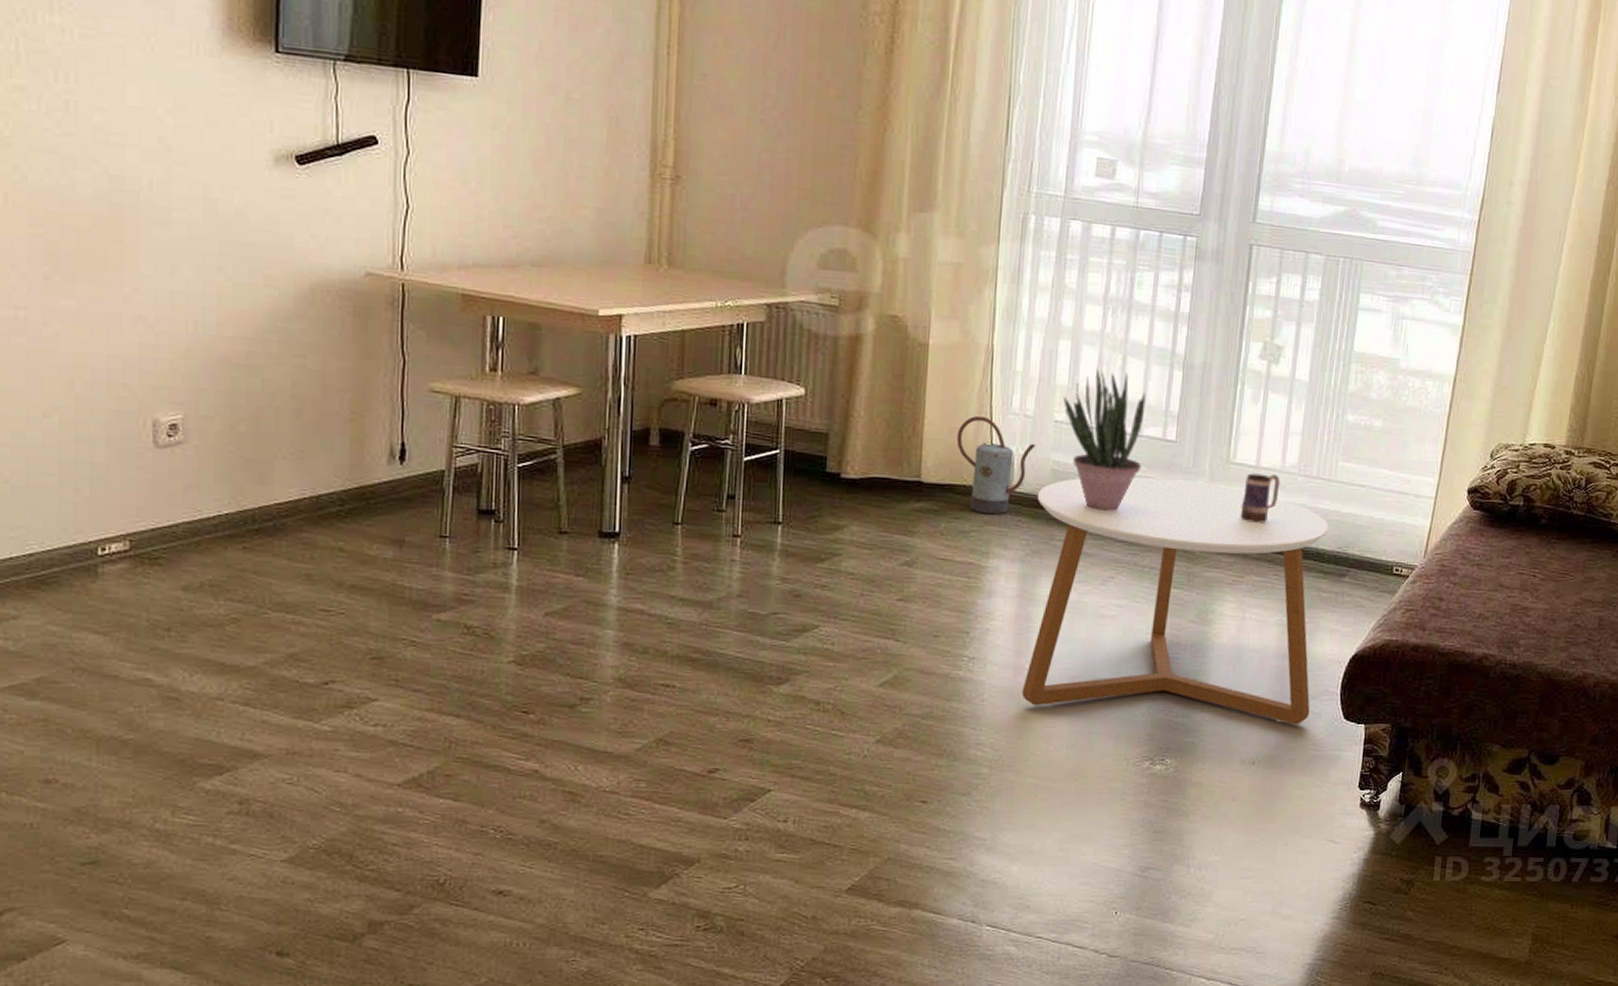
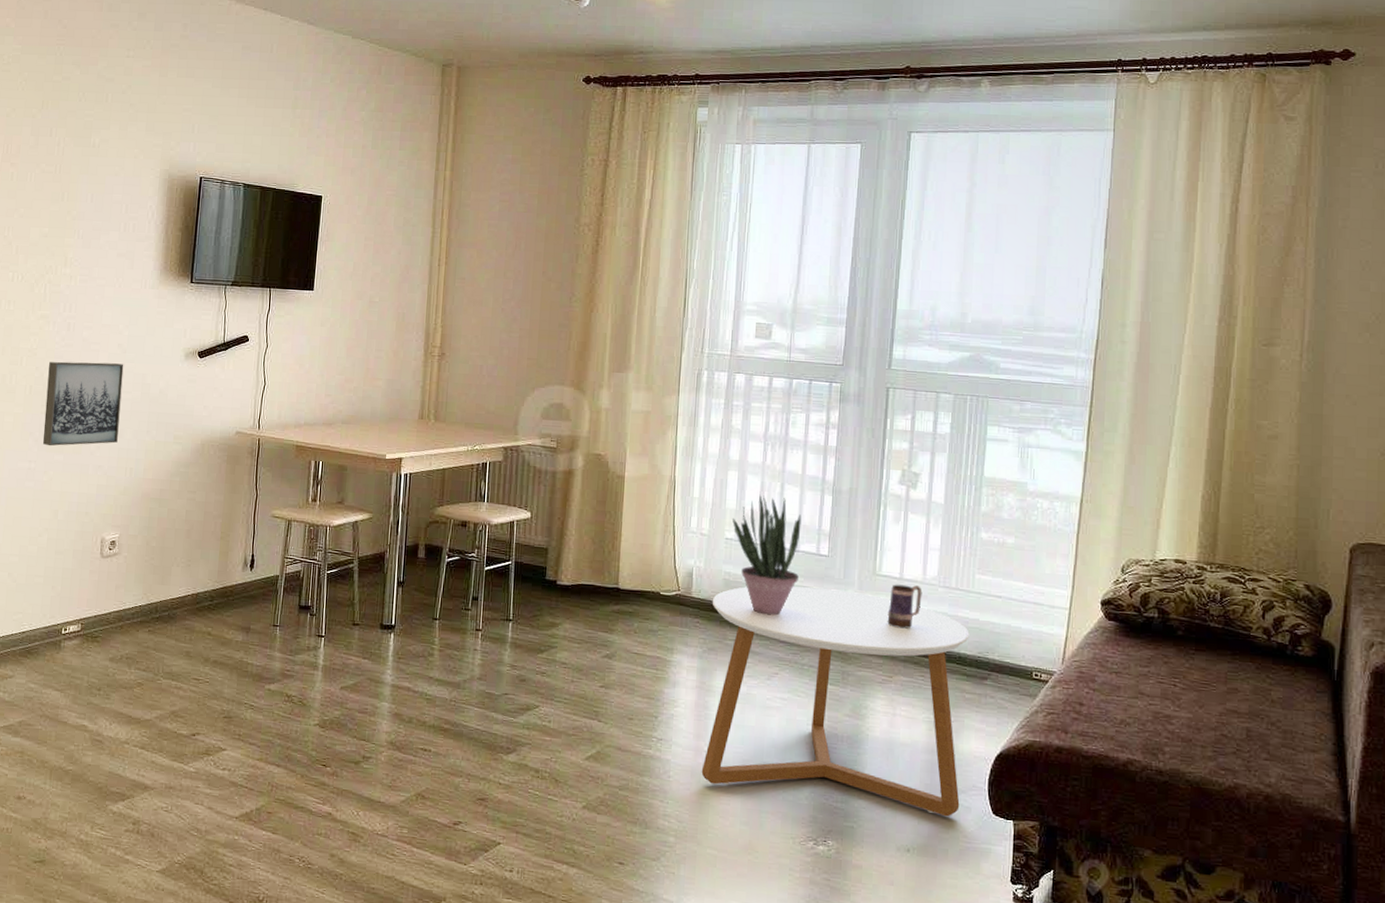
wall art: none [35,158,170,286] -> present [43,361,124,446]
watering can: present [956,415,1036,515] -> none [646,534,710,617]

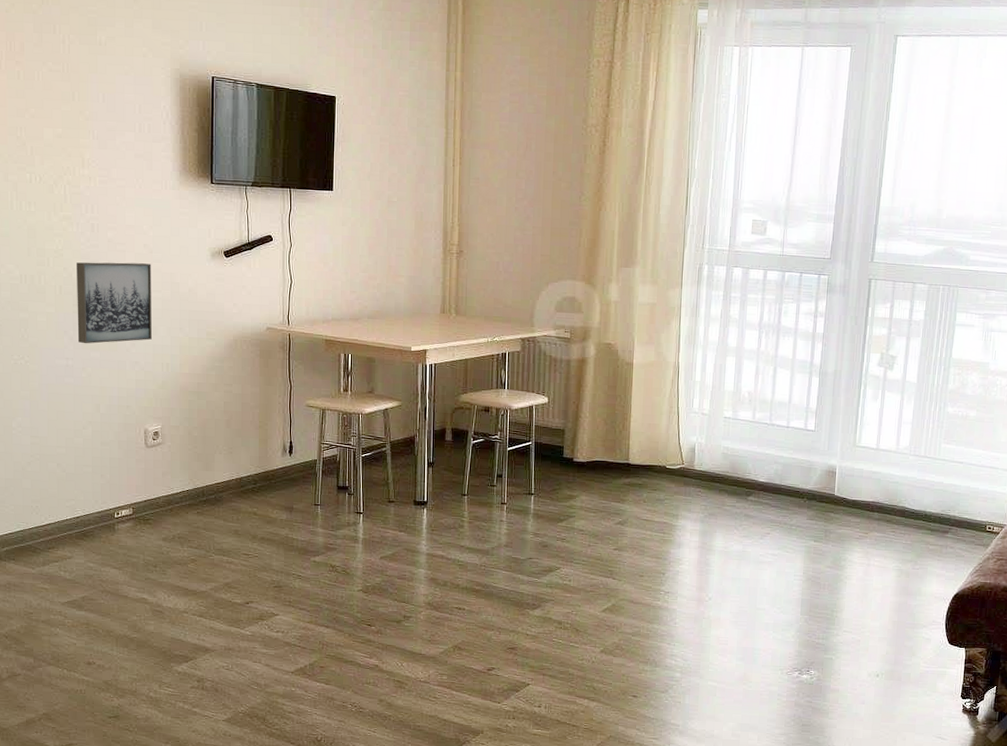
coffee table: present [701,586,970,817] -> none [703,458,935,647]
potted plant: present [732,494,802,616] -> none [730,377,792,484]
mug: present [887,584,923,629] -> none [864,454,896,492]

